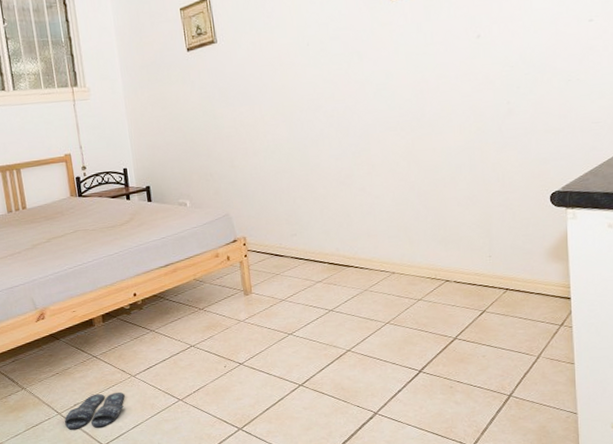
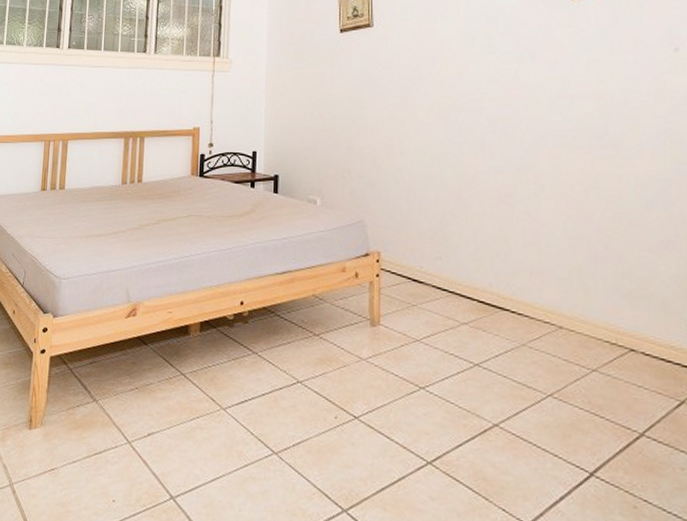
slippers: present [64,392,125,430] -> none [133,424,209,472]

